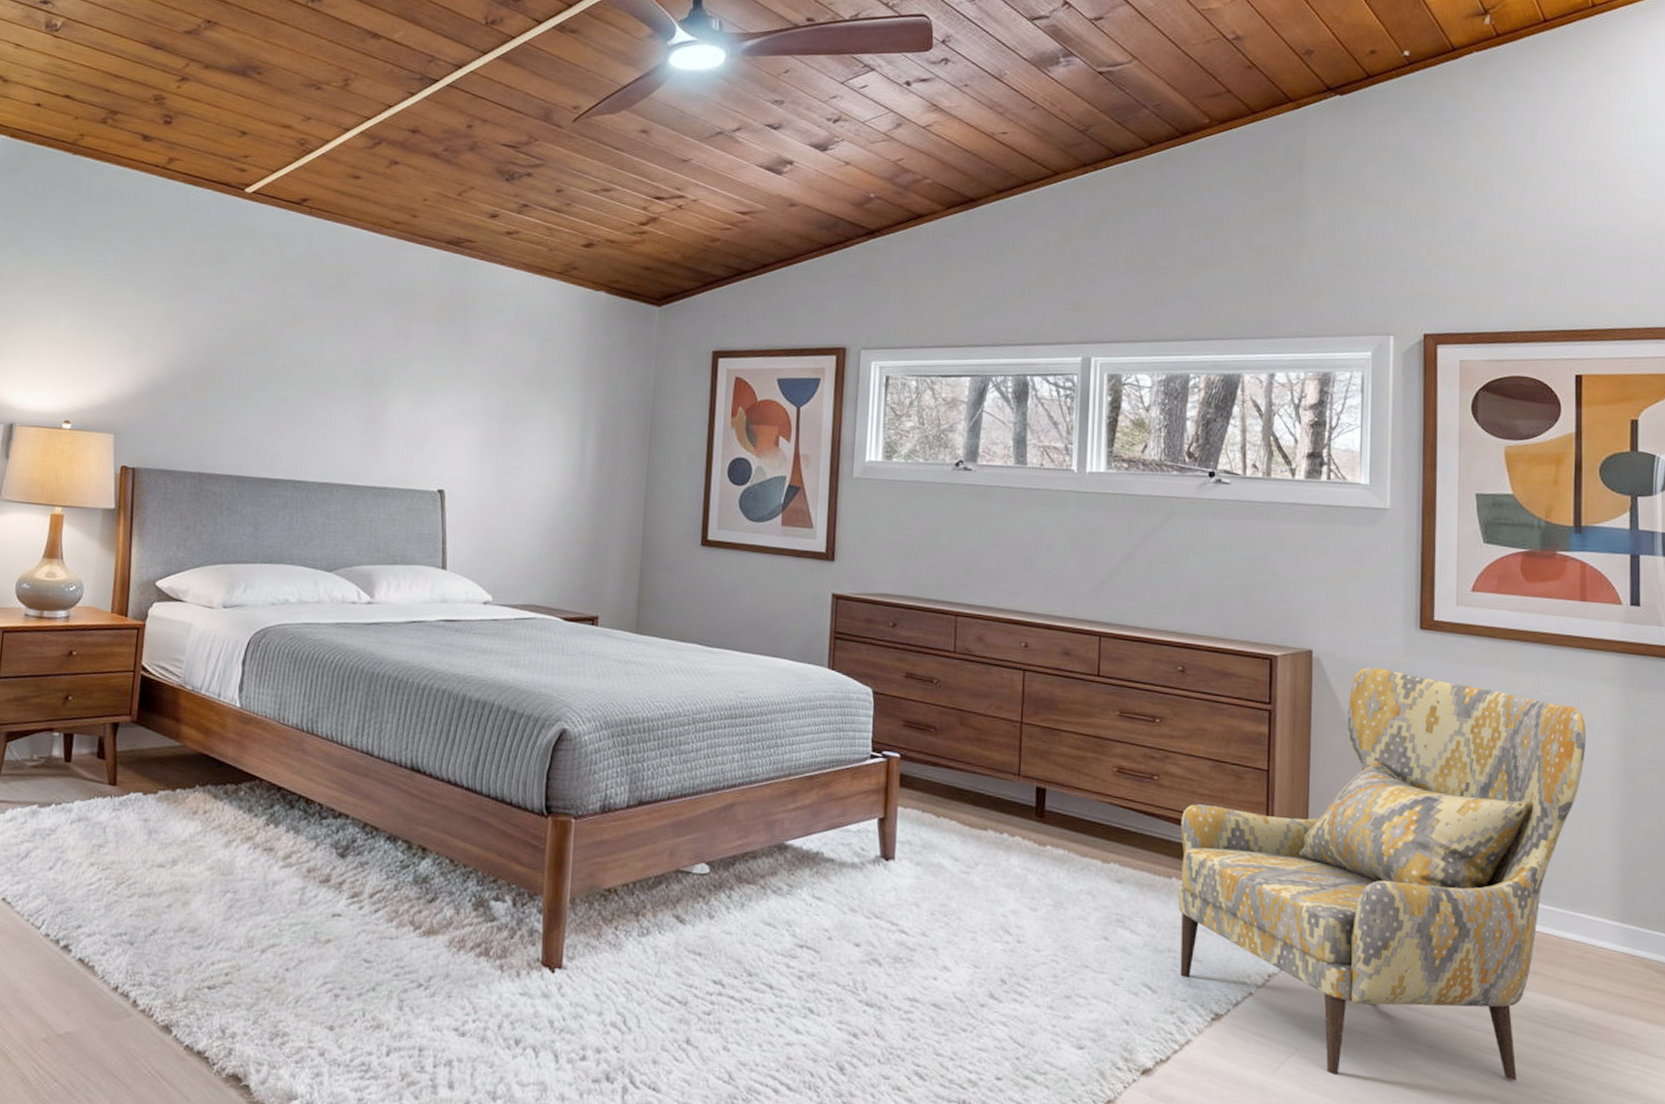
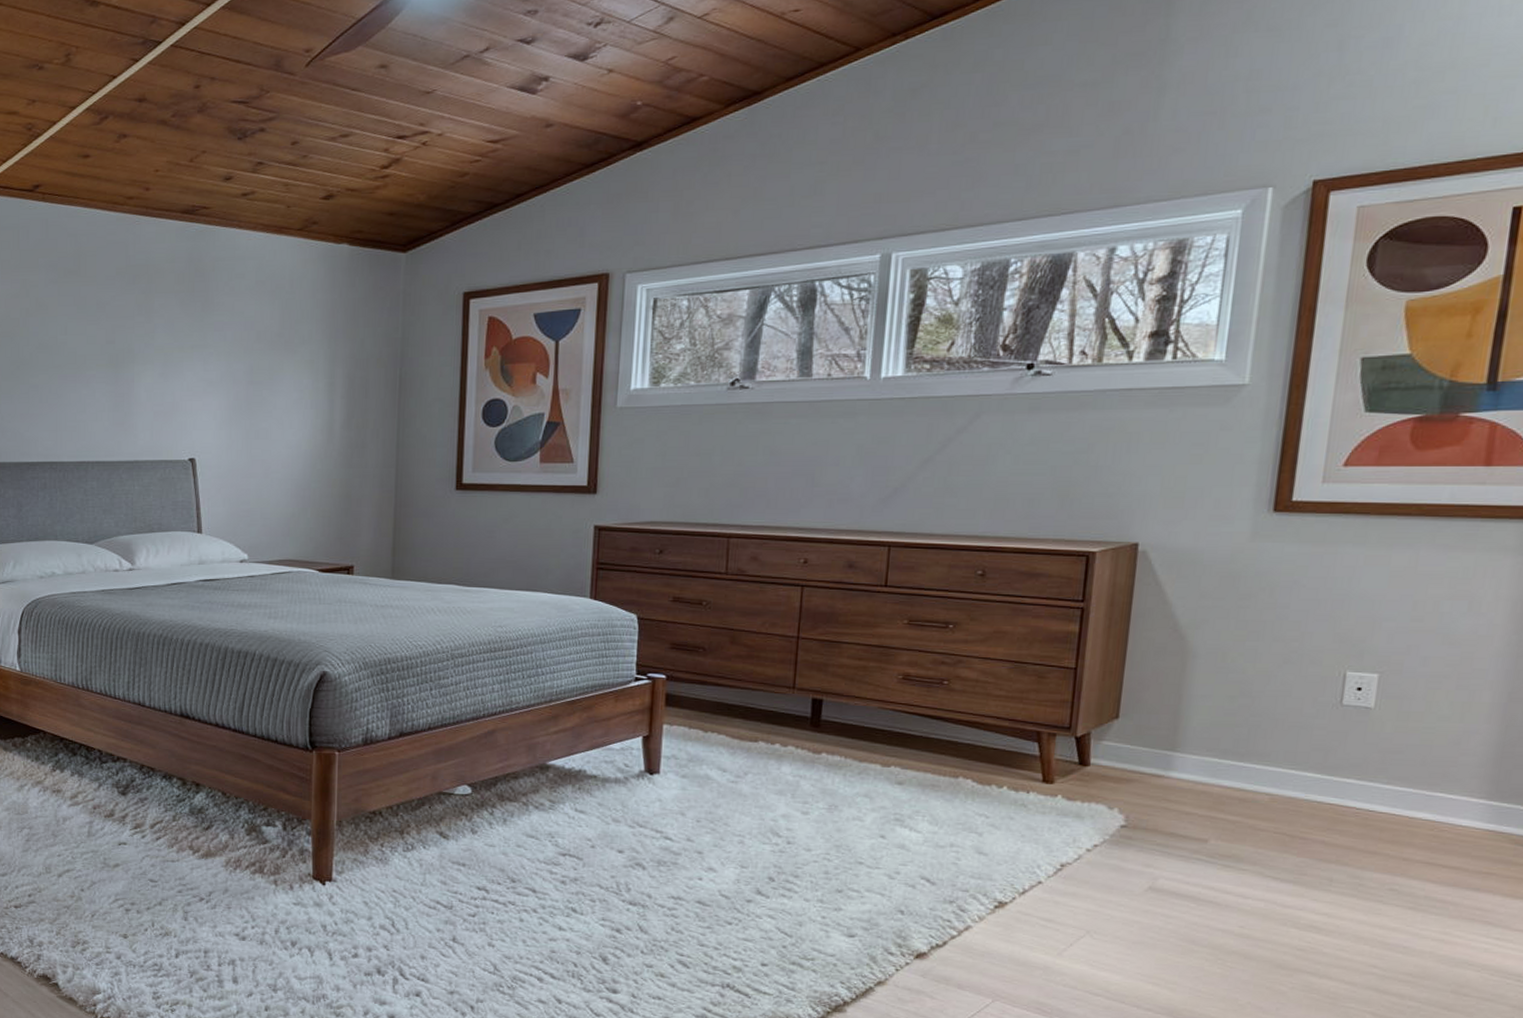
armchair: present [1178,667,1587,1081] -> none [962,556,1473,956]

